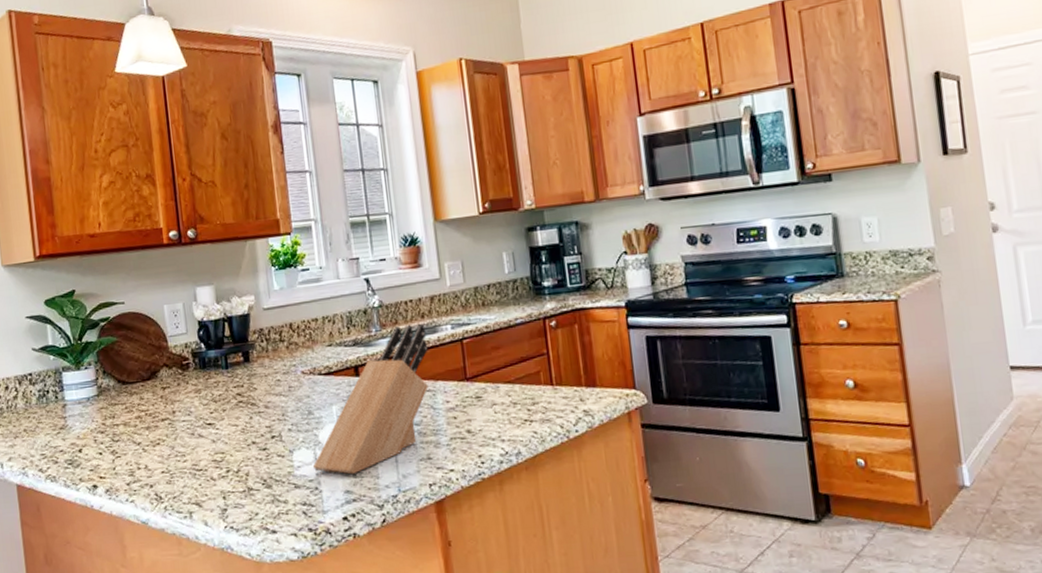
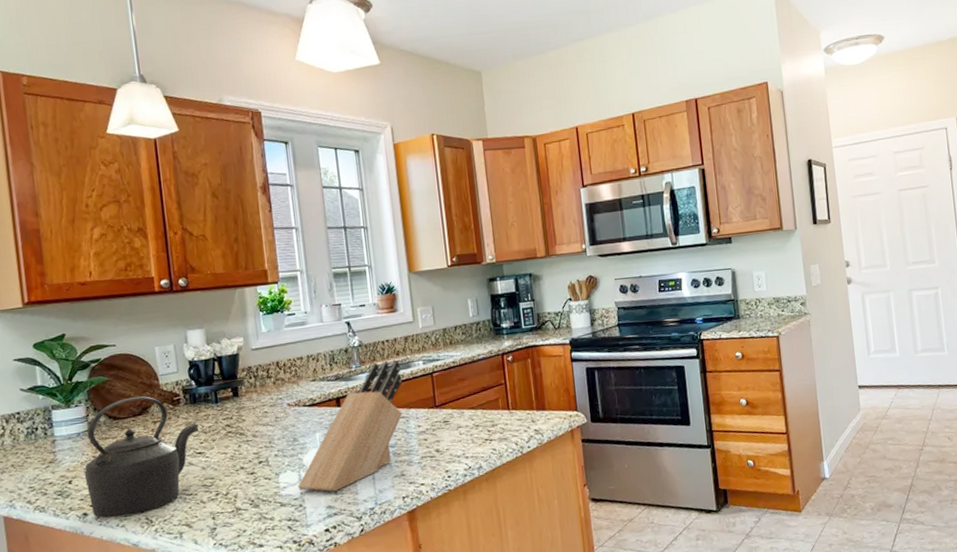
kettle: none [94,358,209,492] -> present [84,396,199,518]

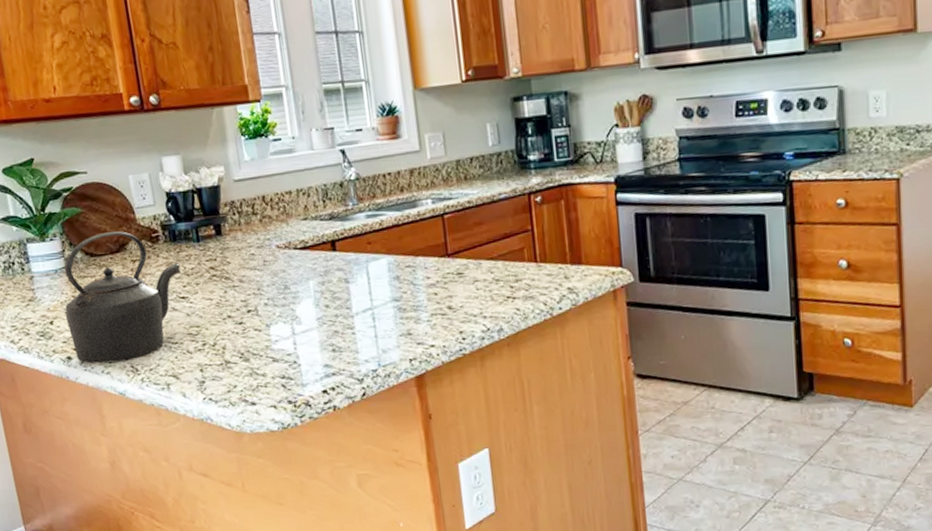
knife block: present [297,360,403,492] -> none [290,198,408,349]

